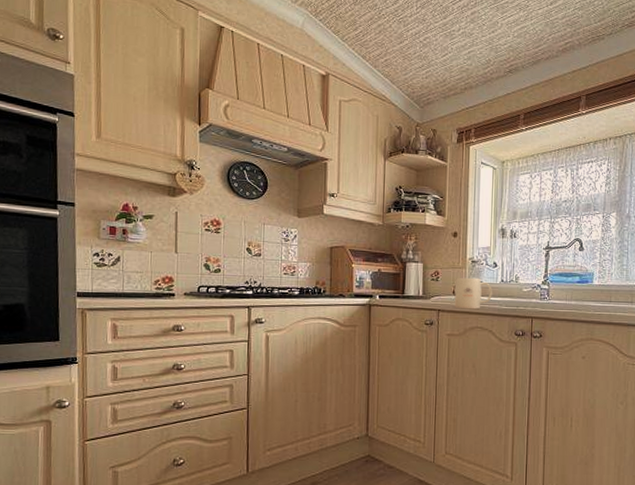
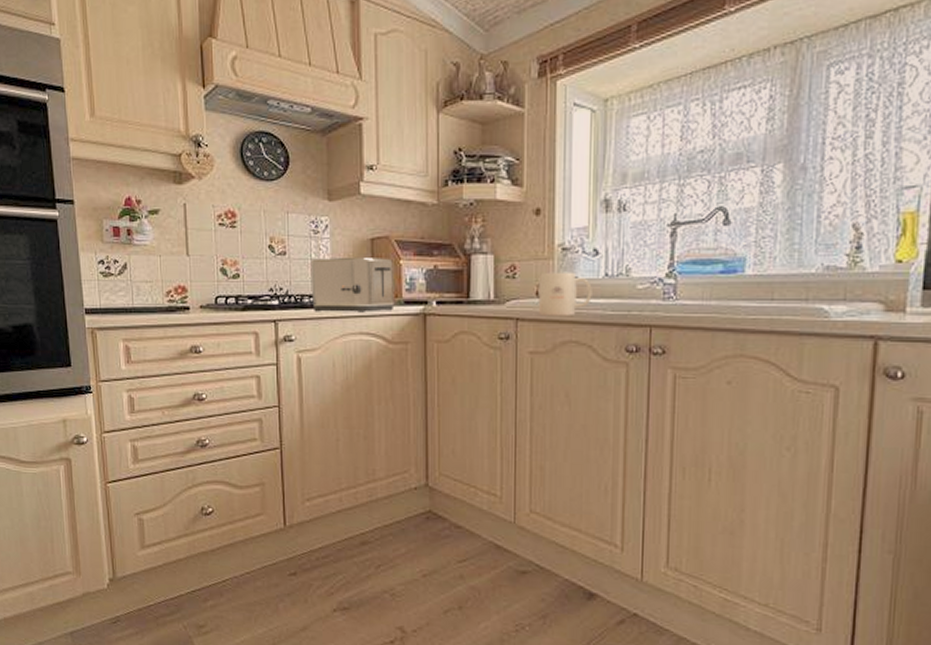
toaster: none [280,260,348,302] -> present [310,256,395,312]

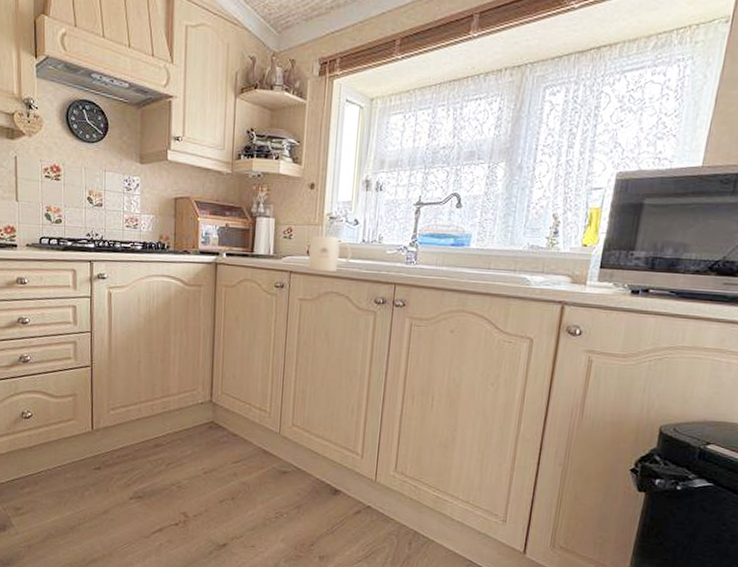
toaster: present [310,256,395,312] -> none [122,211,193,259]

